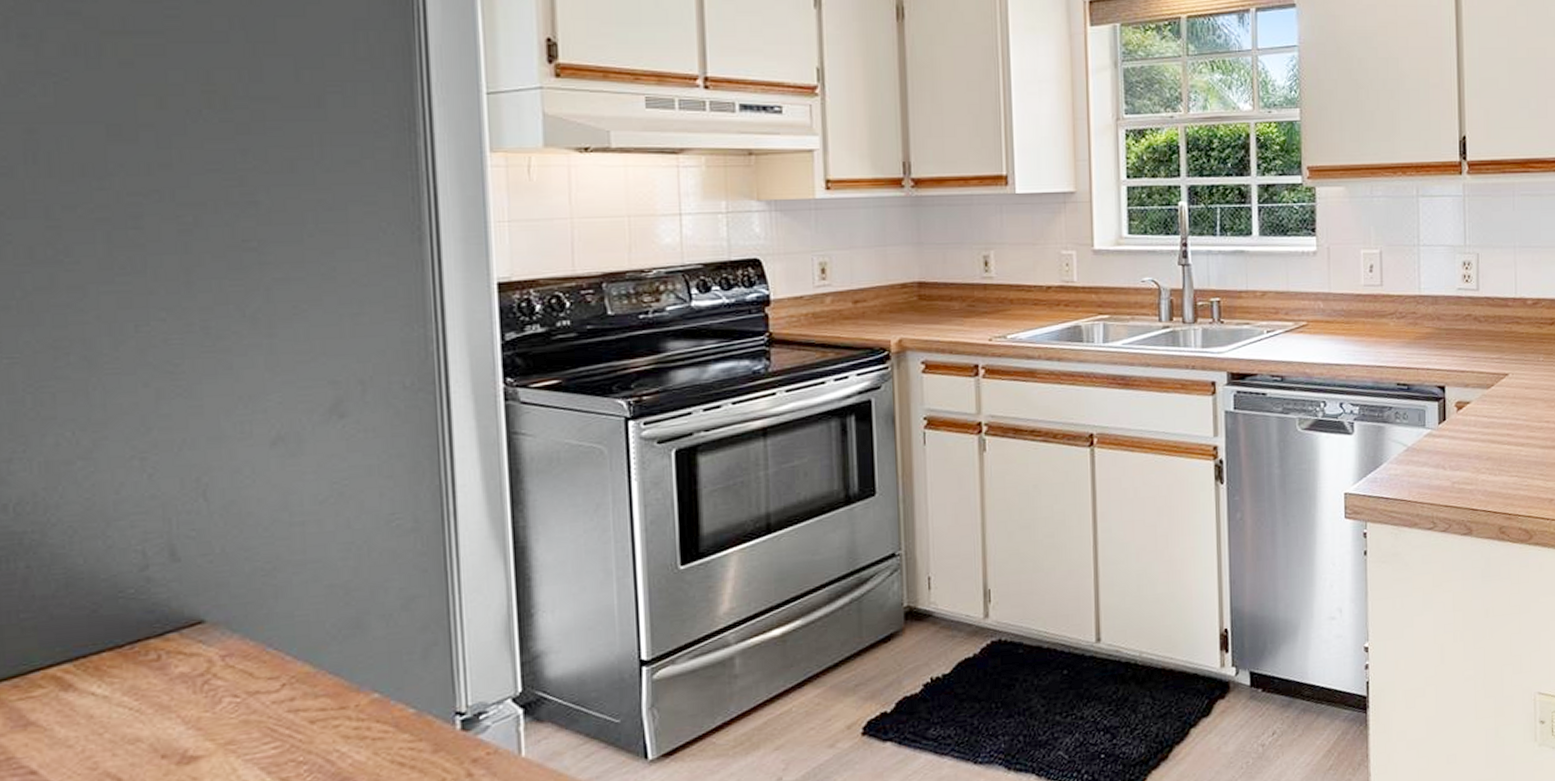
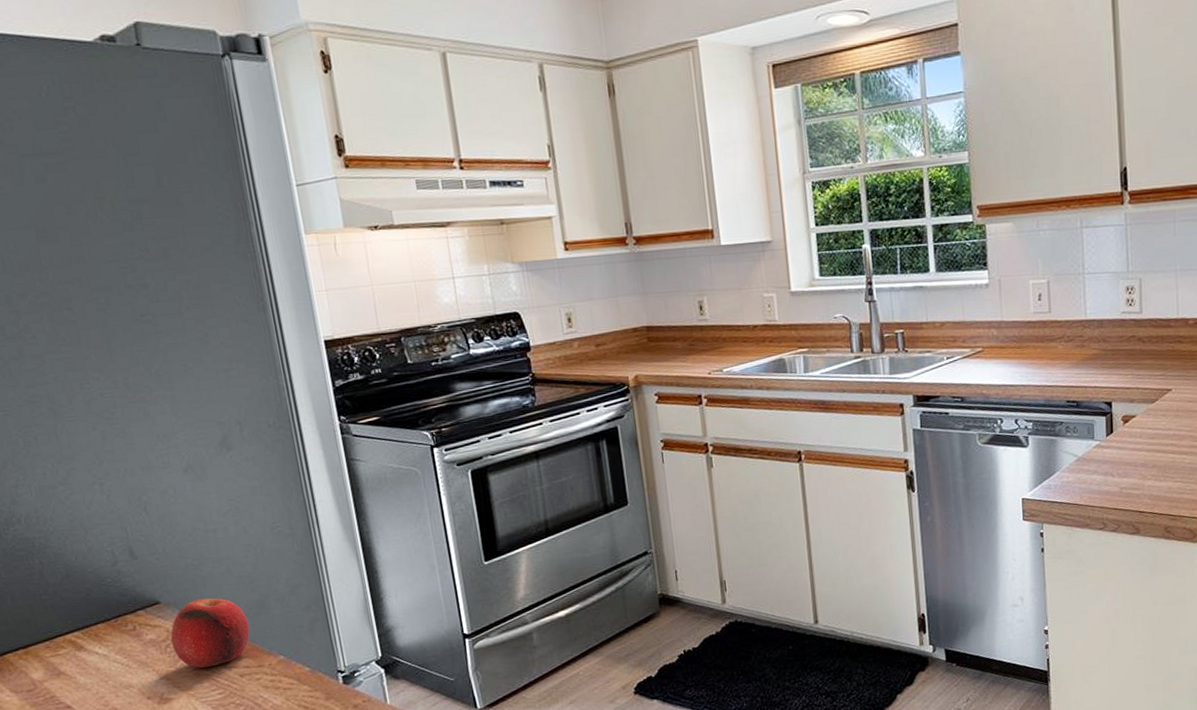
fruit: none [212,615,335,713] -> present [170,598,250,668]

